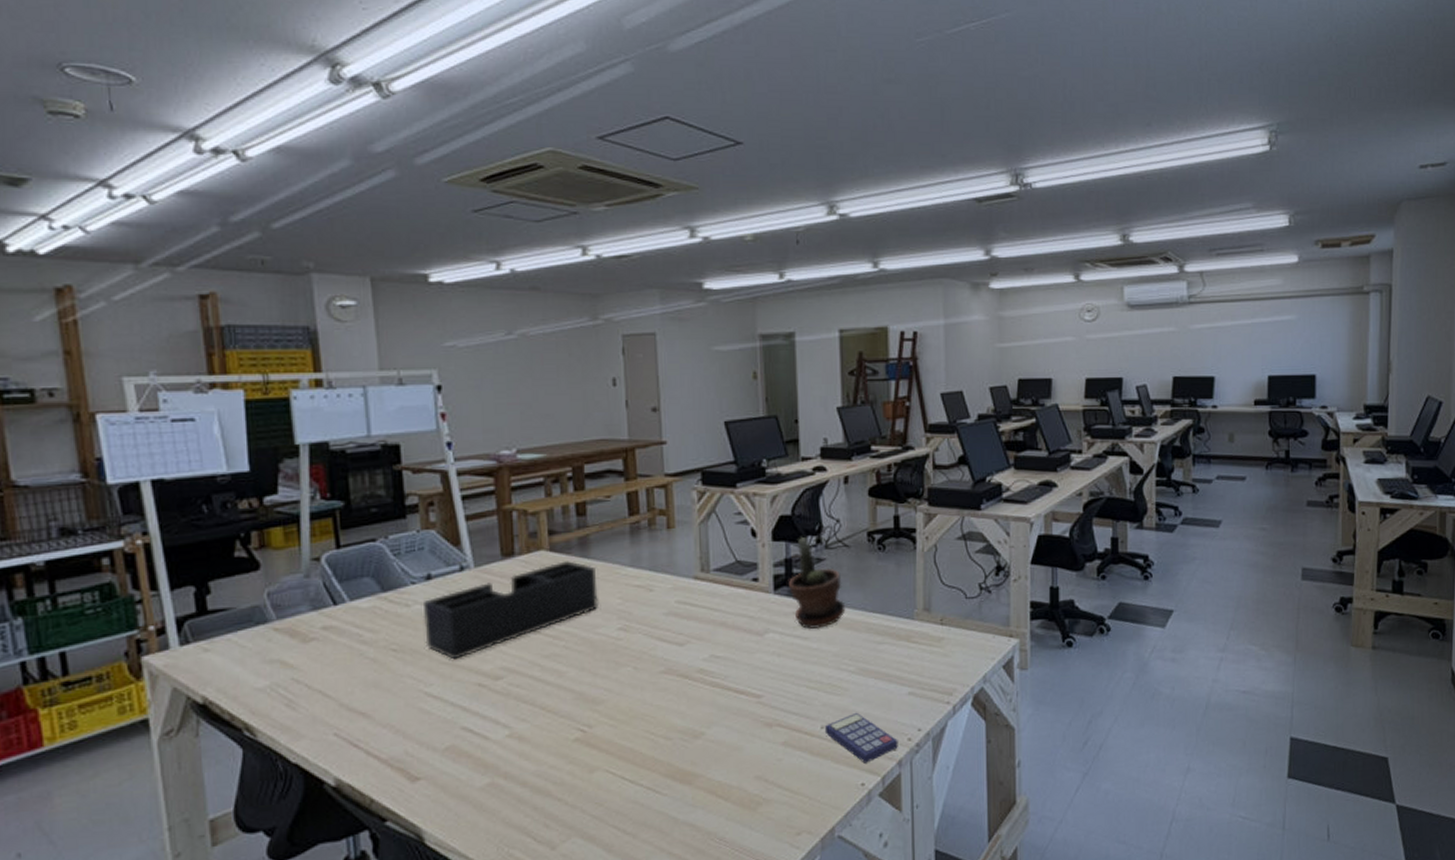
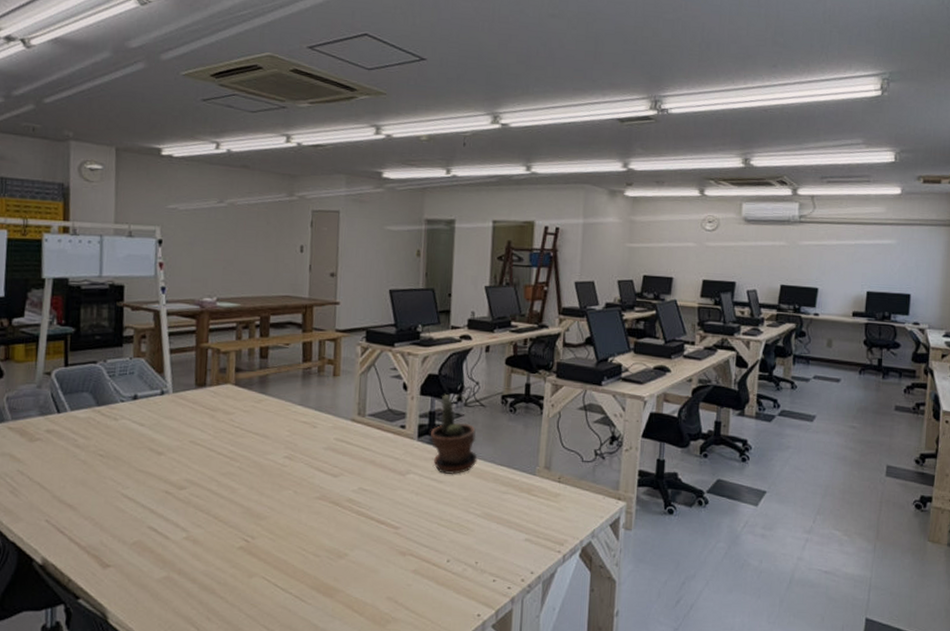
desk organizer: present [424,561,600,660] -> none [126,395,272,469]
calculator: present [824,712,898,763] -> none [450,551,513,597]

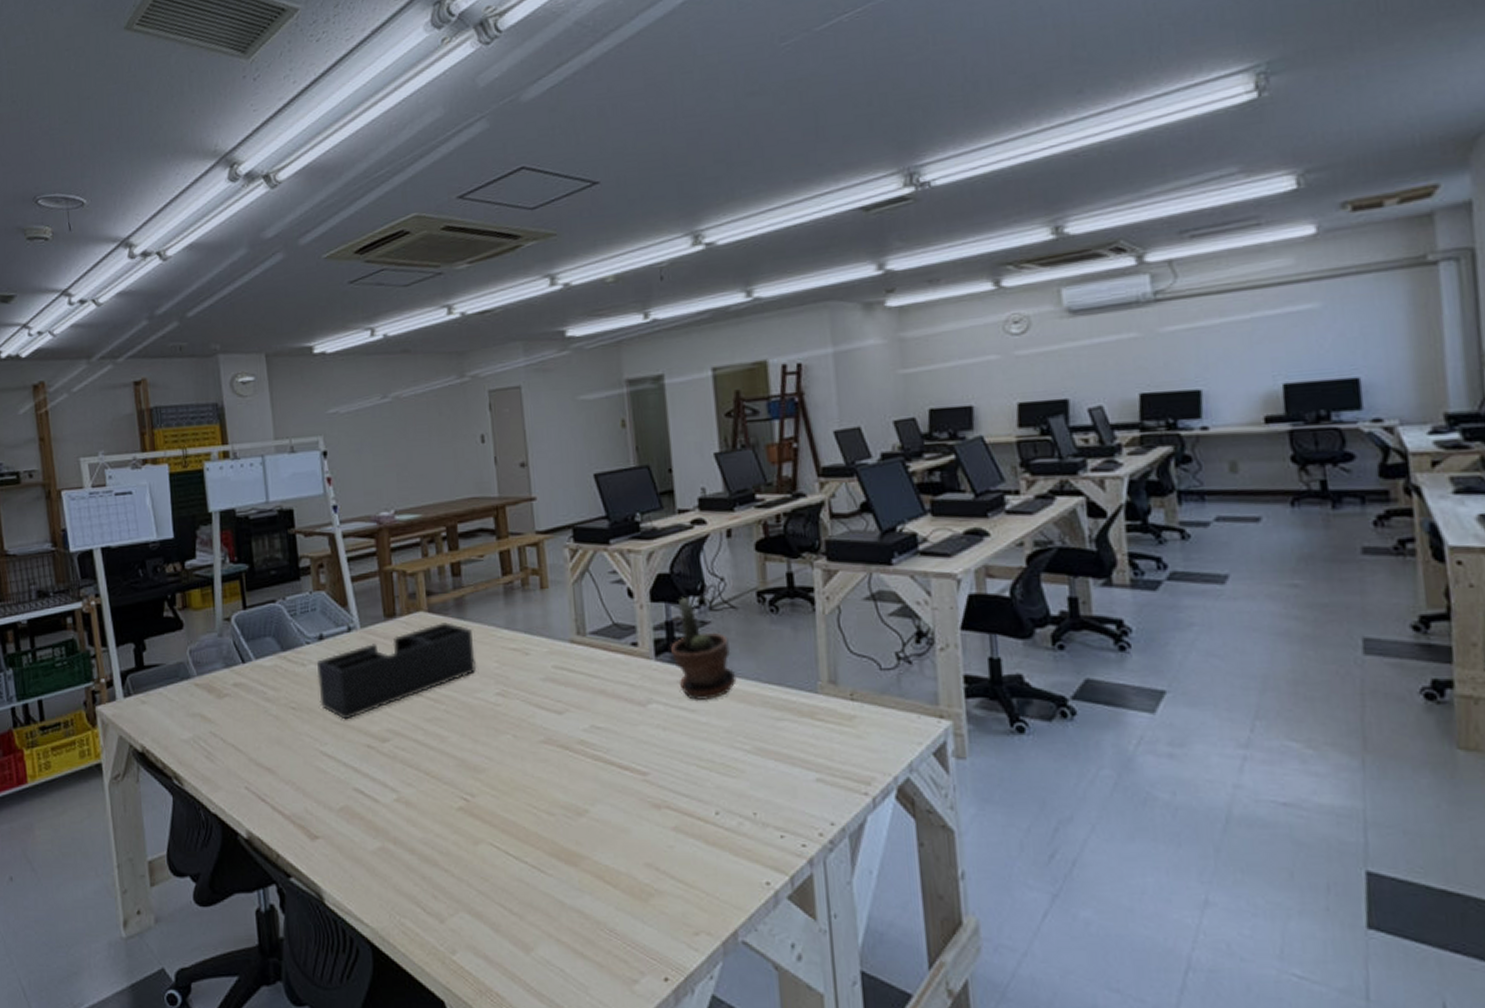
desk organizer: none [126,395,272,469] -> present [317,622,477,720]

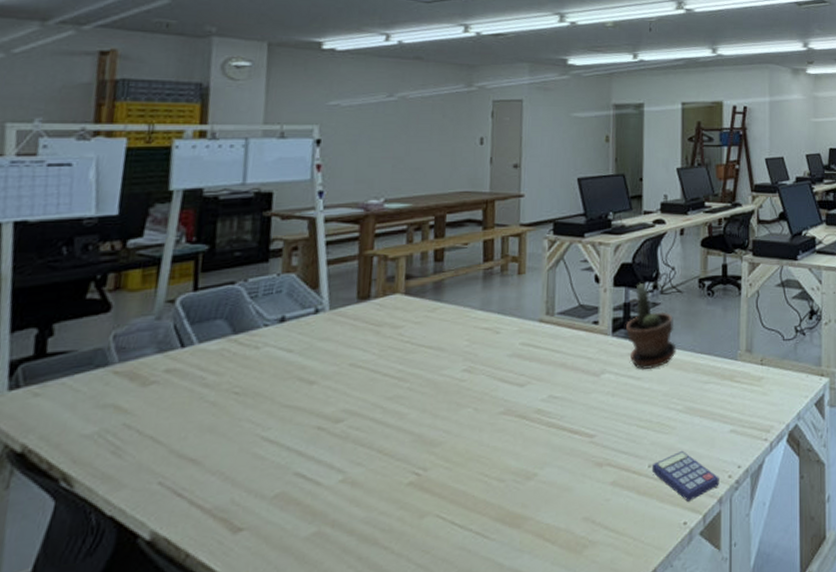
desk organizer: present [317,622,477,720] -> none [269,304,448,403]
calculator: none [719,798,808,859] -> present [651,450,719,502]

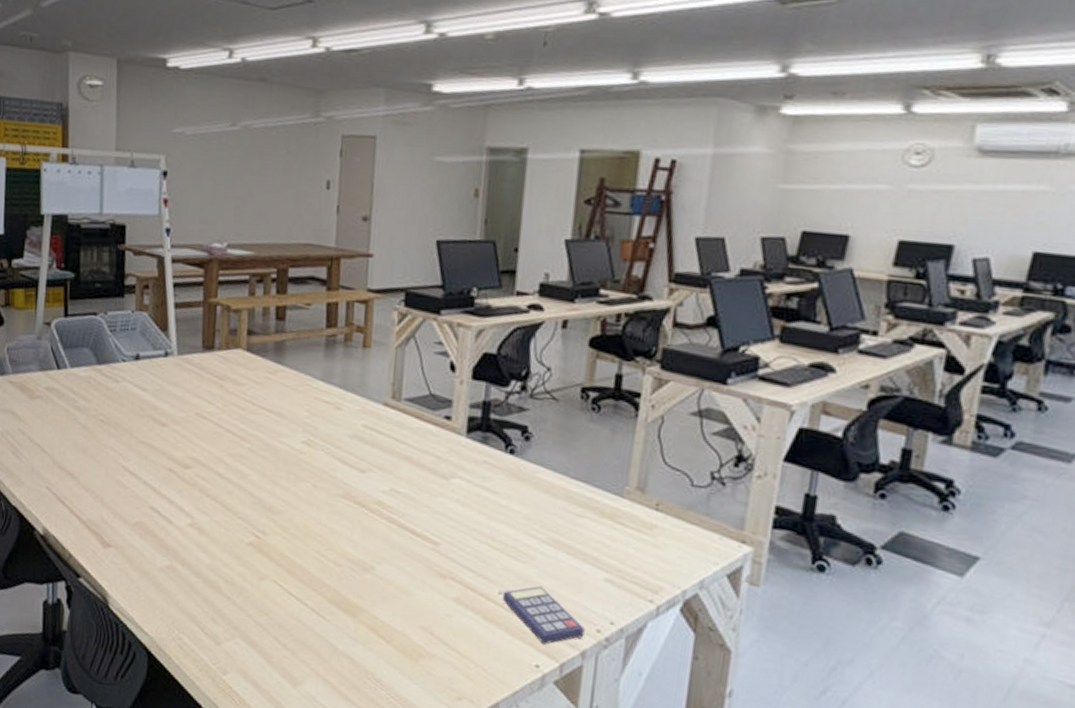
potted plant: present [626,282,677,371] -> none [483,379,545,486]

